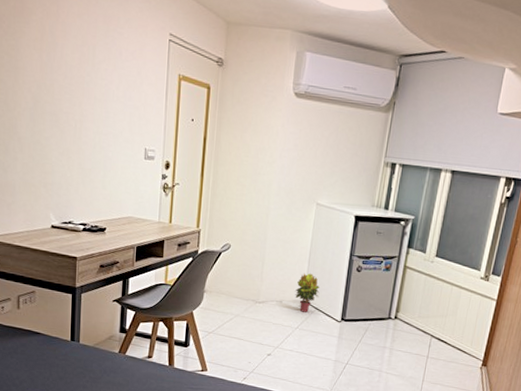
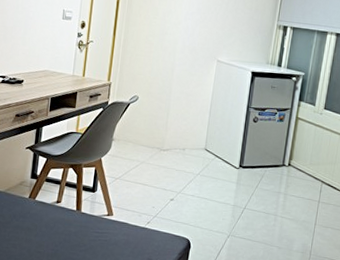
potted plant: present [295,273,320,313] -> none [197,123,220,160]

